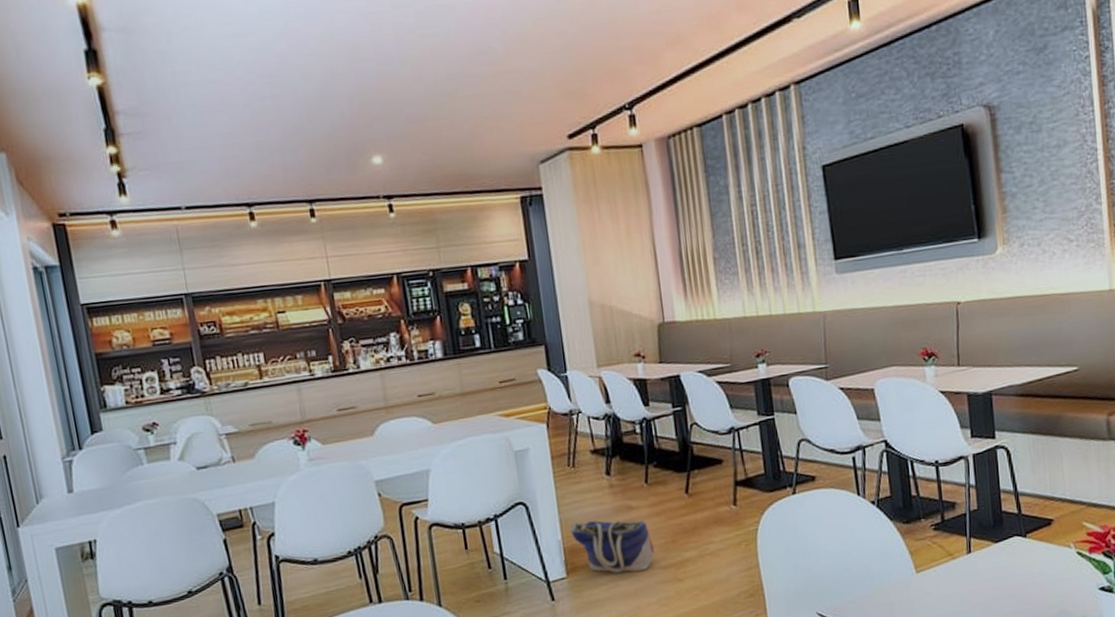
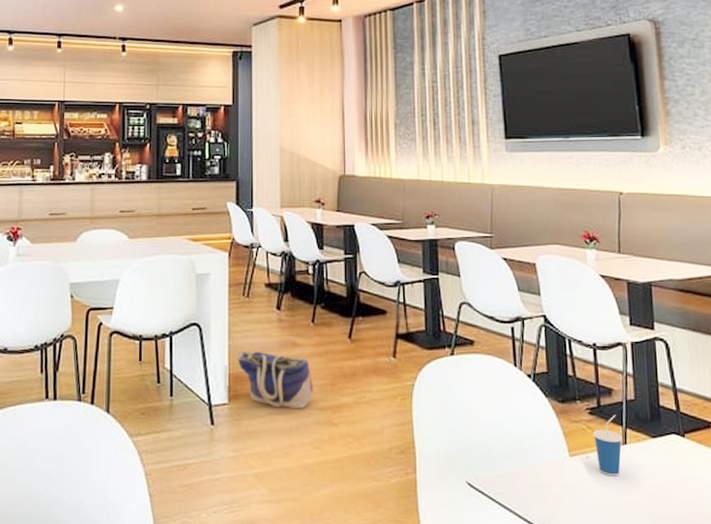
cup: none [938,527,967,585] -> present [592,415,623,476]

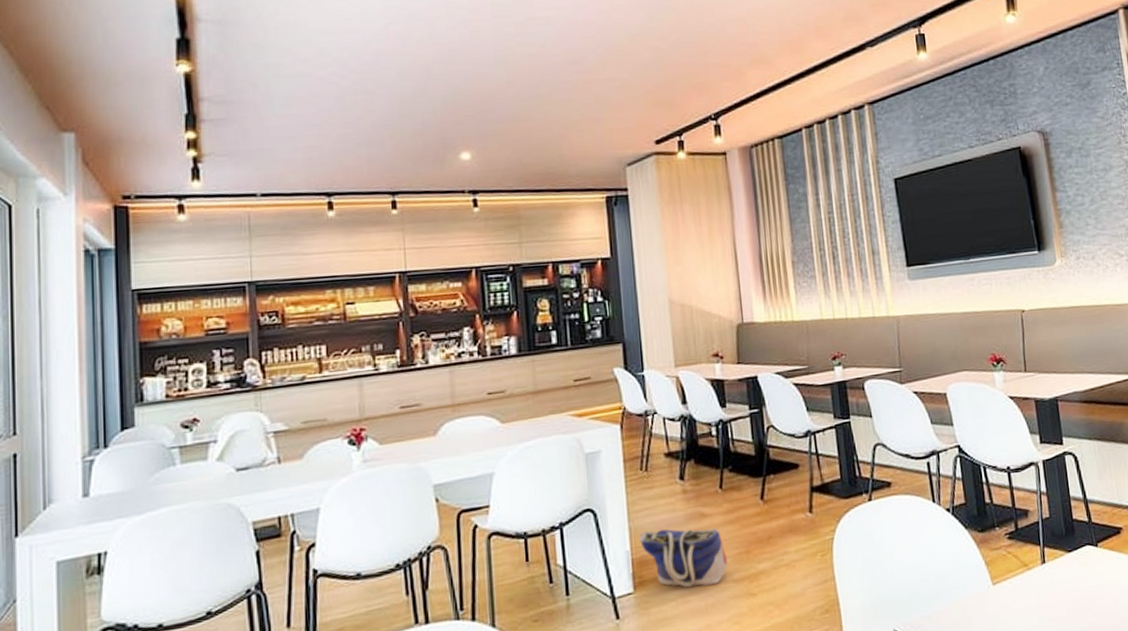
cup: present [592,415,623,476] -> none [1013,535,1041,598]

